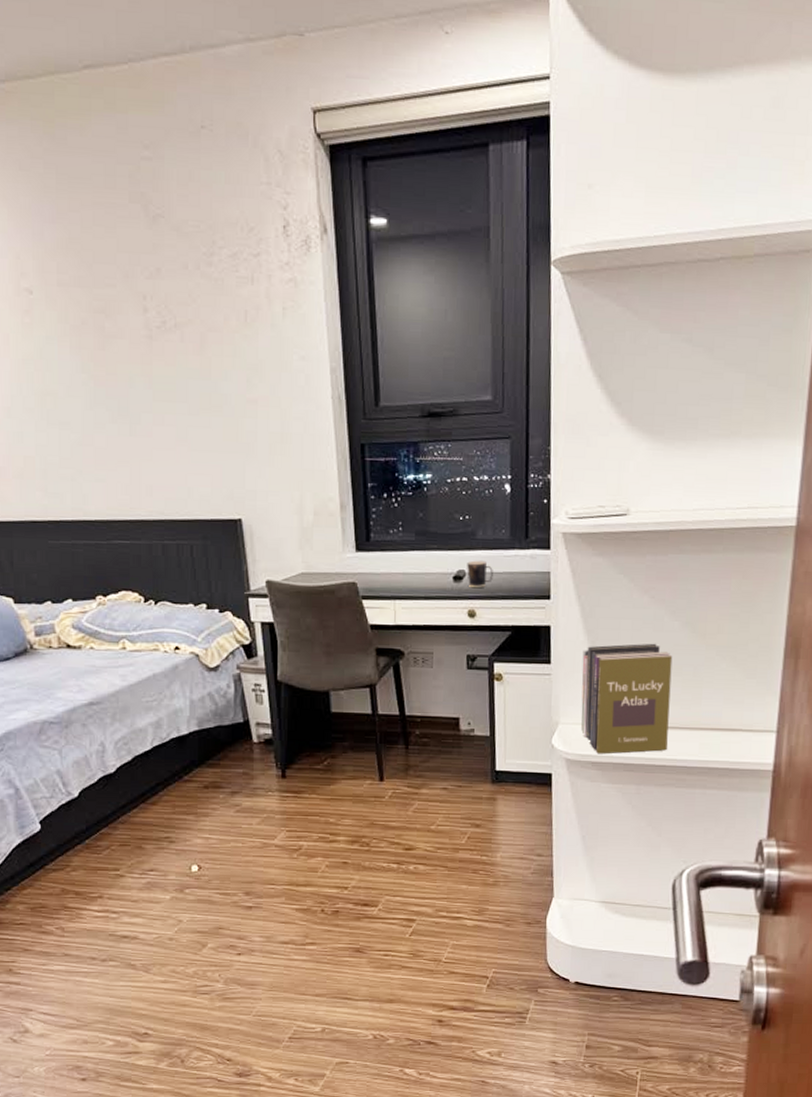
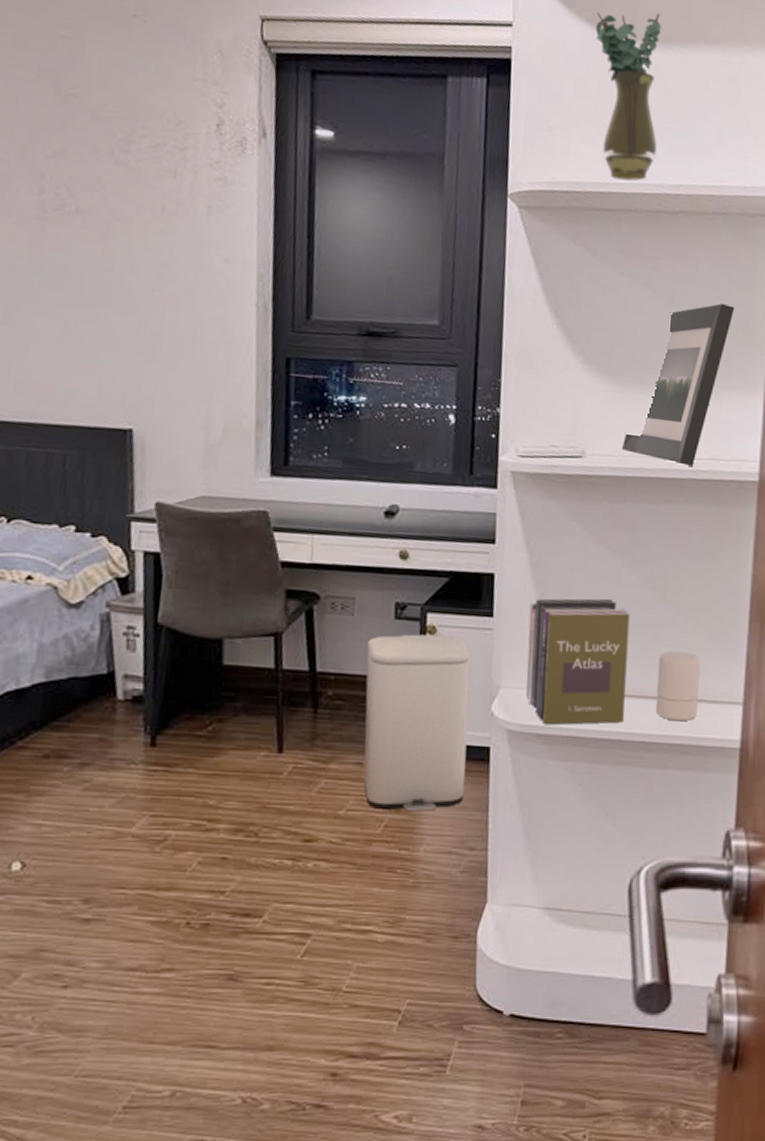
pedal bin: none [445,681,533,827] -> present [363,634,471,812]
mug: present [467,560,493,589] -> none [400,495,431,527]
vase: none [634,38,703,233] -> present [596,12,662,182]
picture frame: none [664,349,776,516] -> present [622,303,735,466]
candle: none [695,687,738,749] -> present [655,651,701,722]

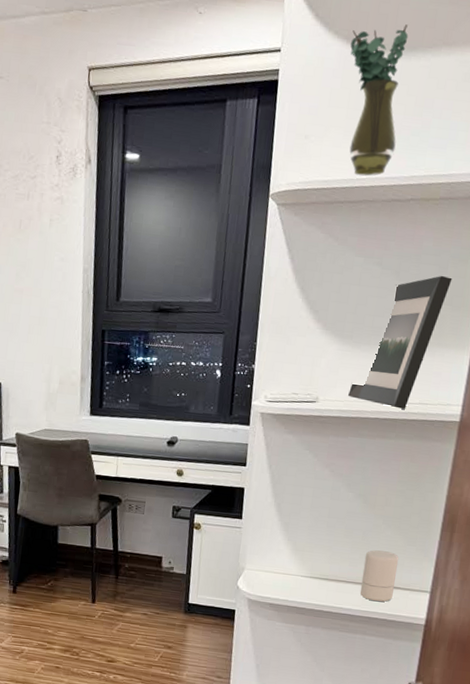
pedal bin: present [363,634,471,812] -> none [147,528,225,650]
books: present [525,598,630,725] -> none [263,507,346,600]

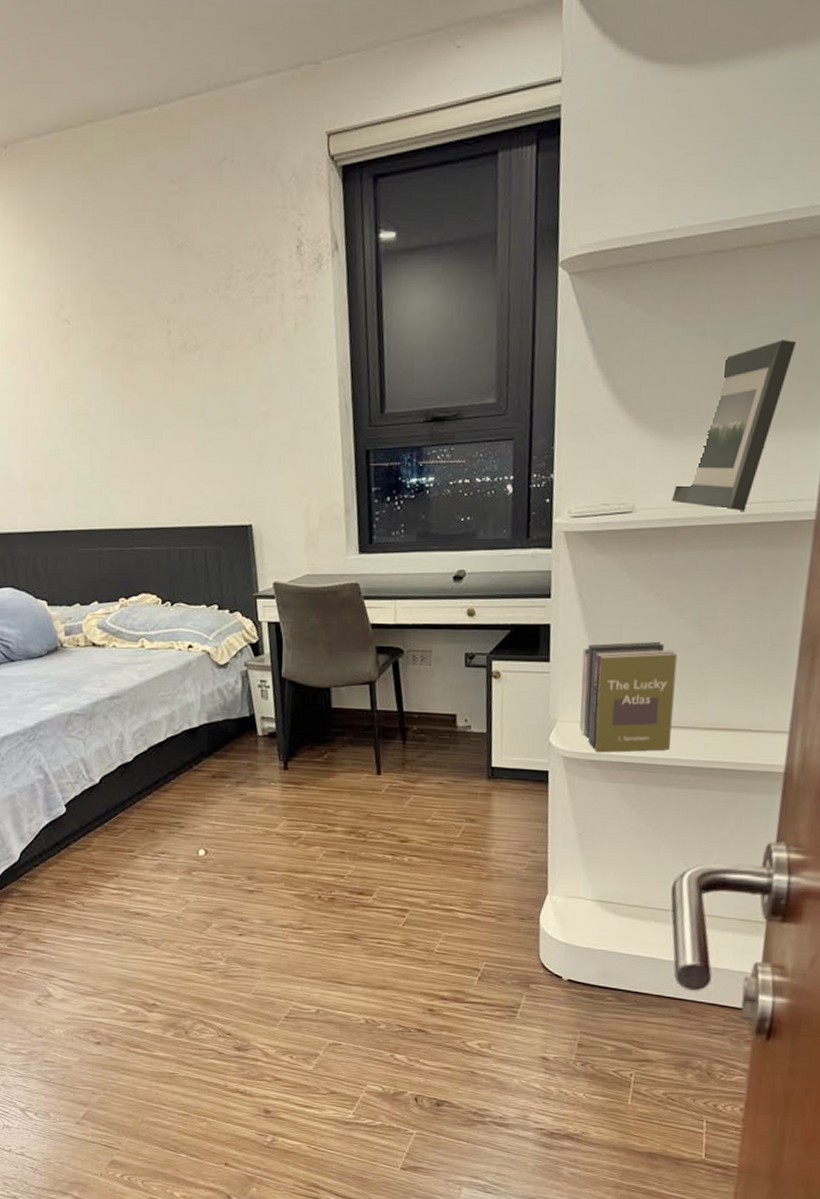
books: none [263,507,346,600] -> present [579,641,678,753]
vase: present [349,24,409,177] -> none [649,26,723,226]
candle: present [360,550,399,602] -> none [700,686,748,749]

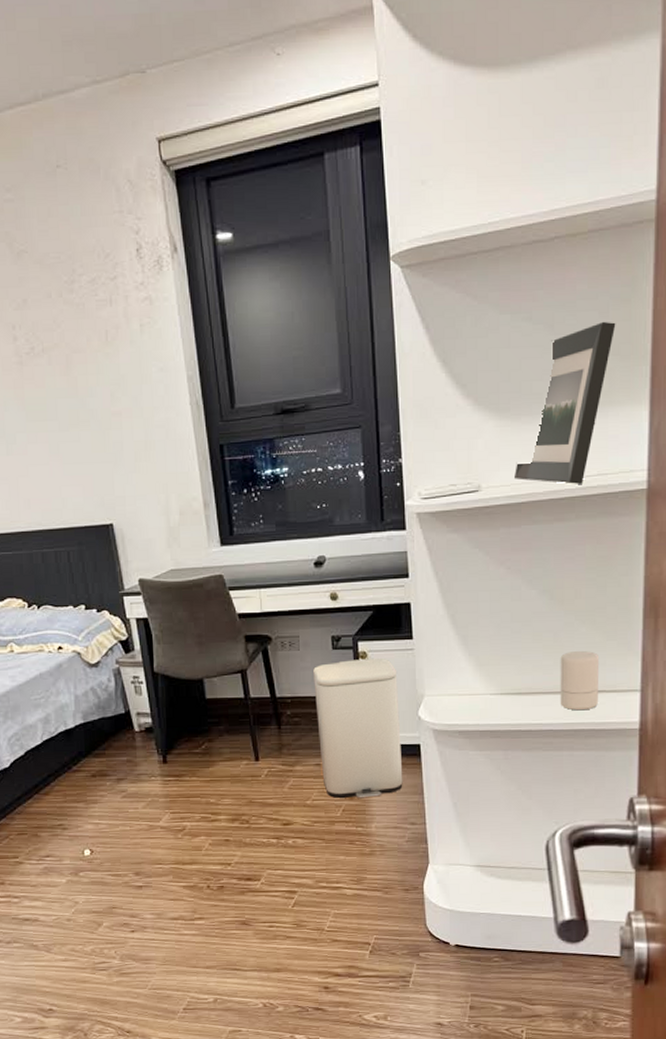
pedal bin: none [443,678,531,822] -> present [313,658,403,799]
books: present [579,641,678,753] -> none [443,612,532,723]
candle: none [700,686,748,749] -> present [560,651,600,711]

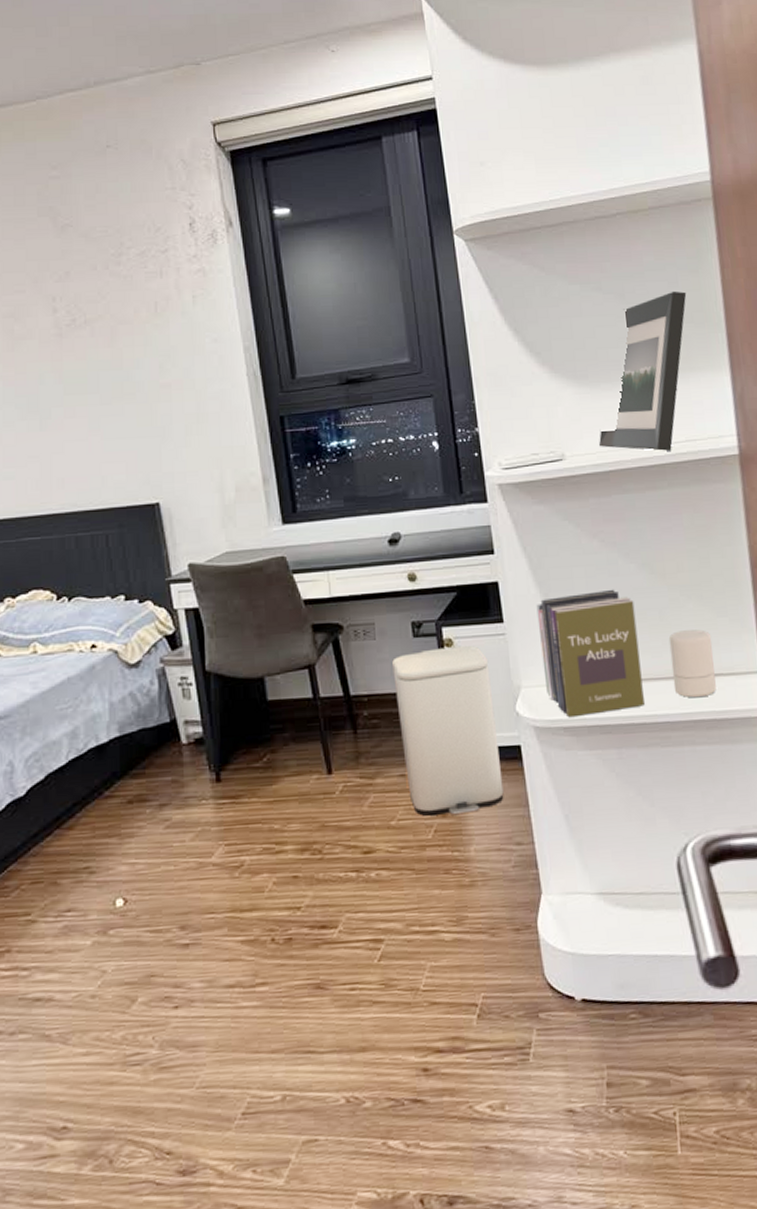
books: none [443,612,532,723] -> present [536,589,645,718]

